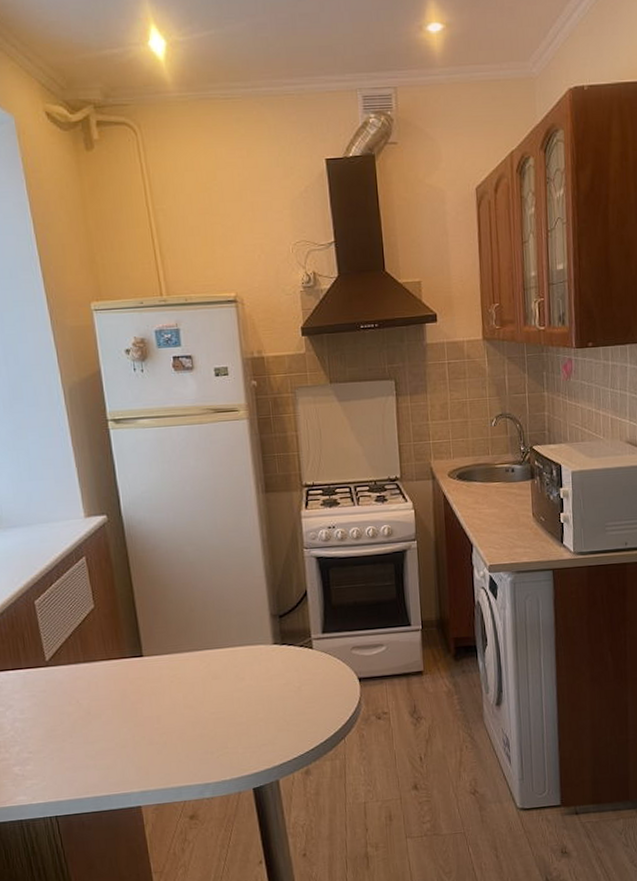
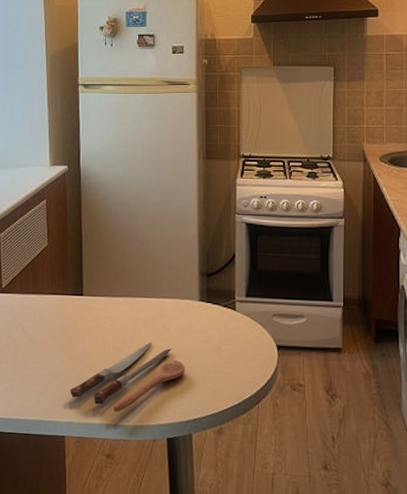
spoon: none [141,694,265,772] -> present [70,341,185,412]

